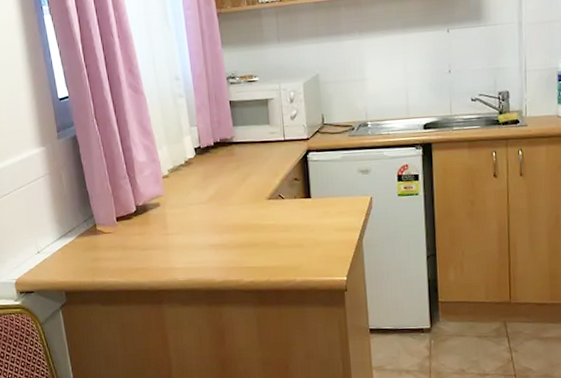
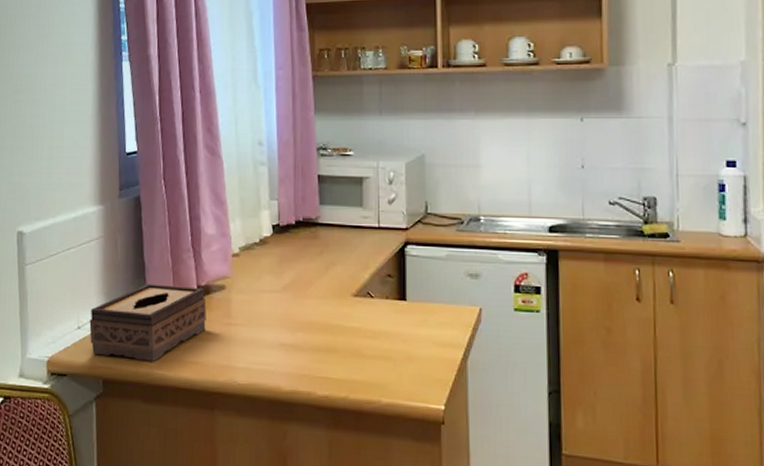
tissue box: none [47,207,147,273] -> present [89,283,207,362]

